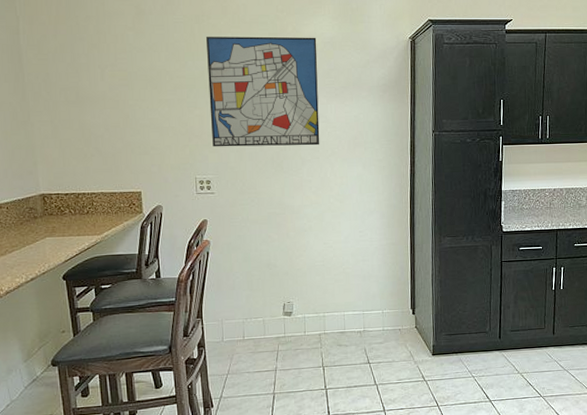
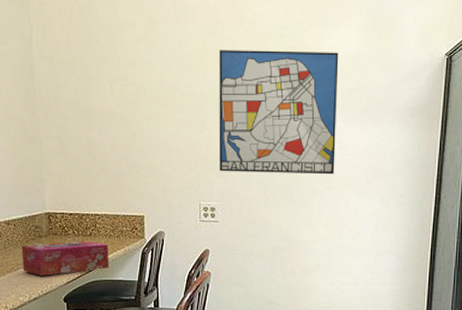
tissue box: none [15,218,109,256] -> present [21,240,109,276]

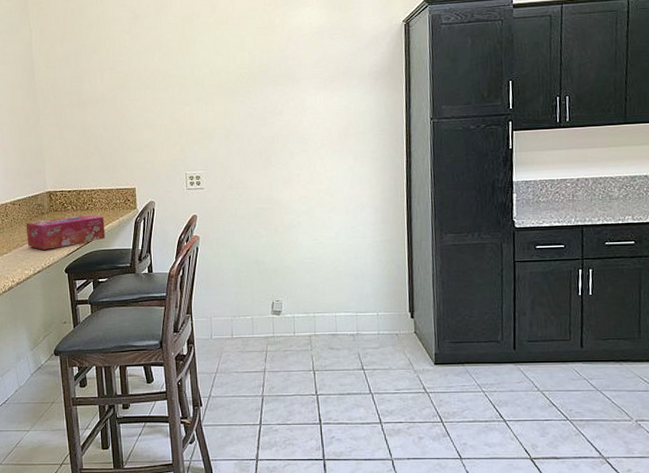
wall art: present [218,50,339,175] -> none [195,28,309,143]

